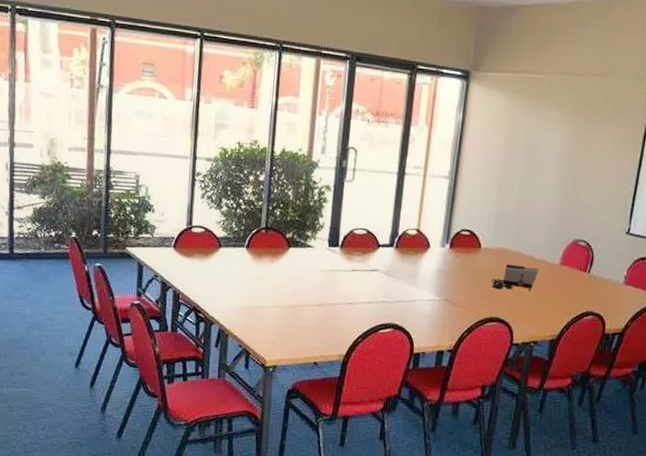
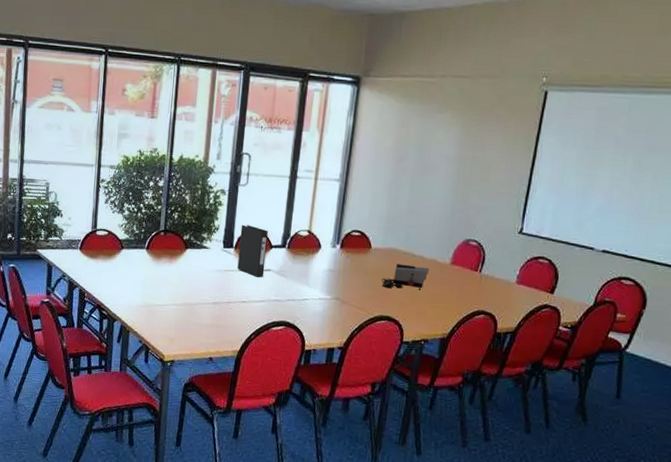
binder: none [343,222,375,278] -> present [237,224,268,278]

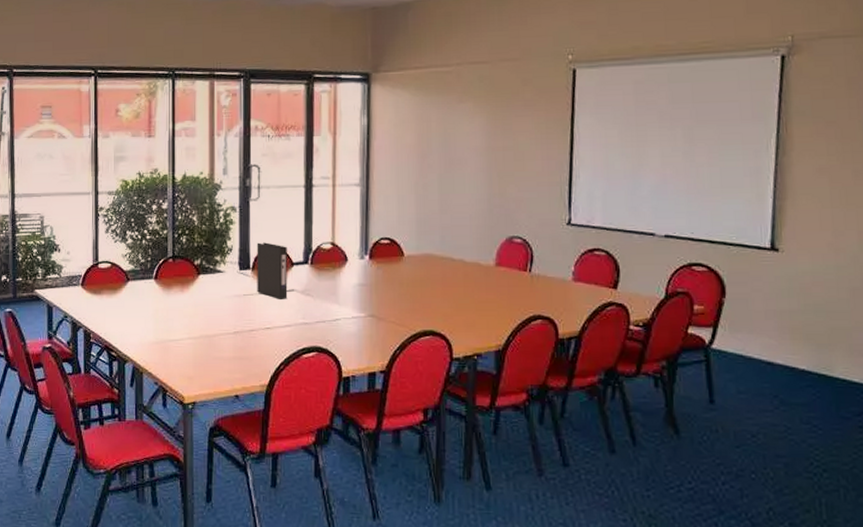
projector: present [382,264,430,290] -> none [420,270,473,299]

